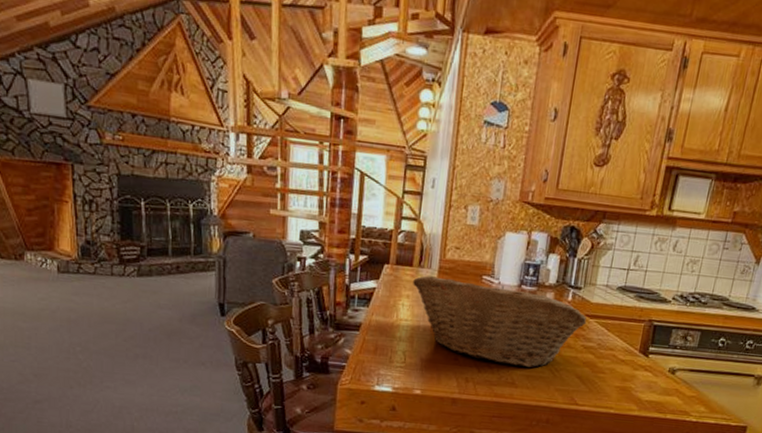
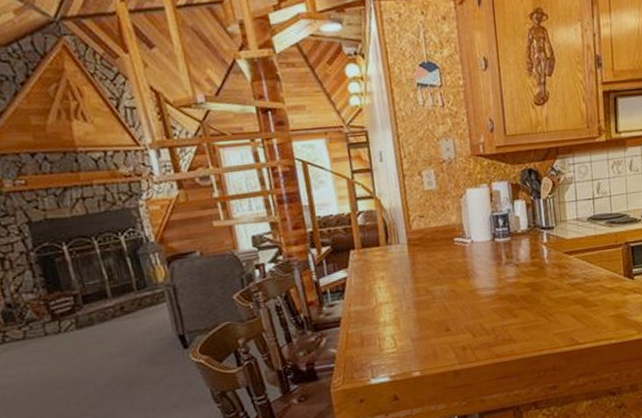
fruit basket: present [413,276,587,368] -> none [384,243,568,325]

